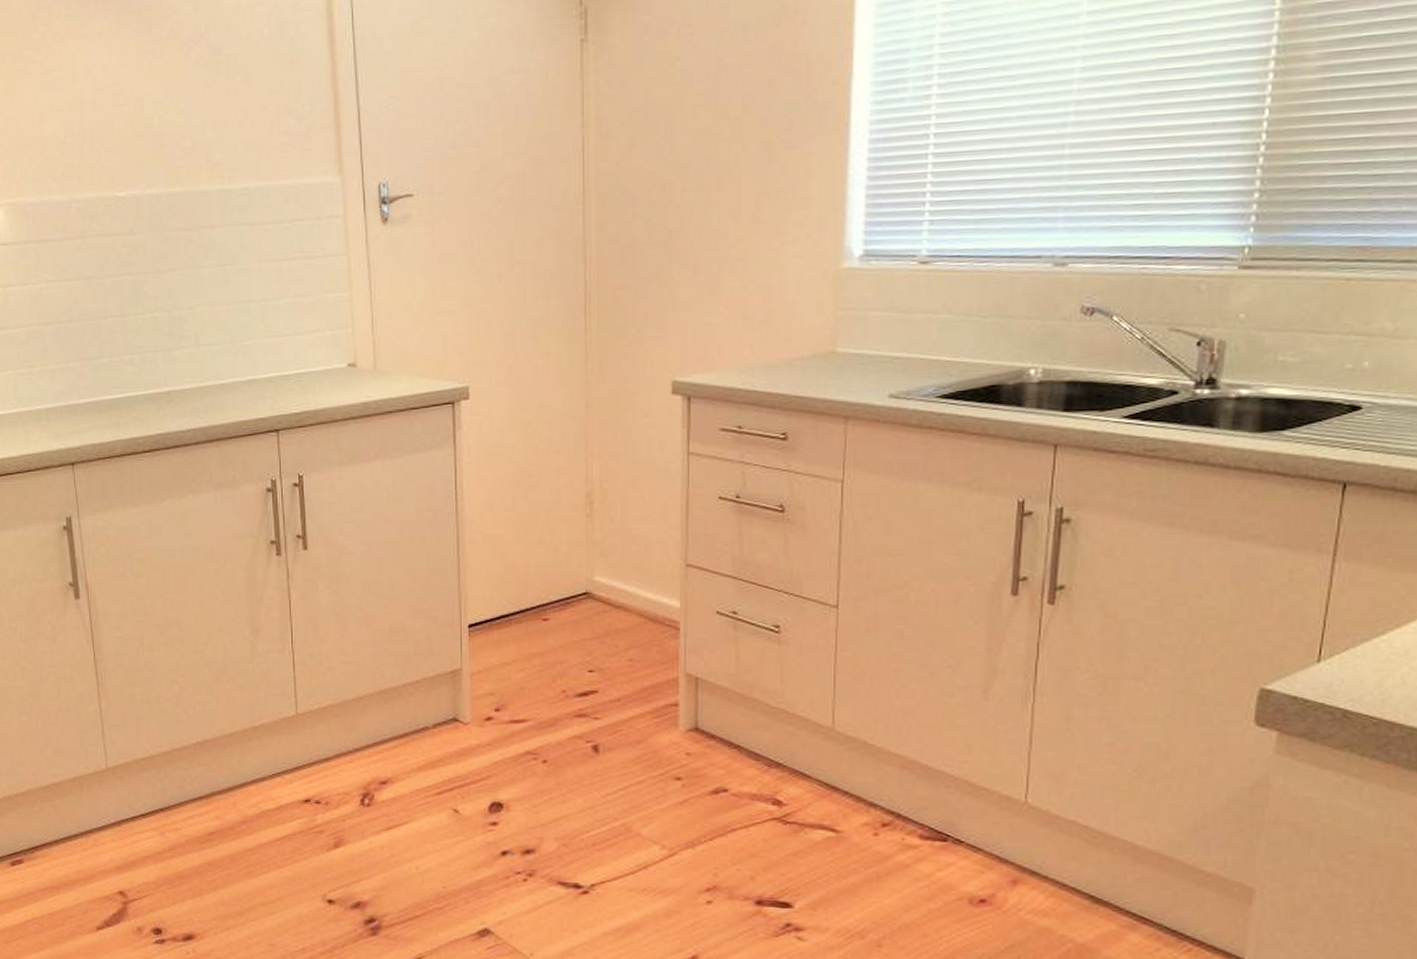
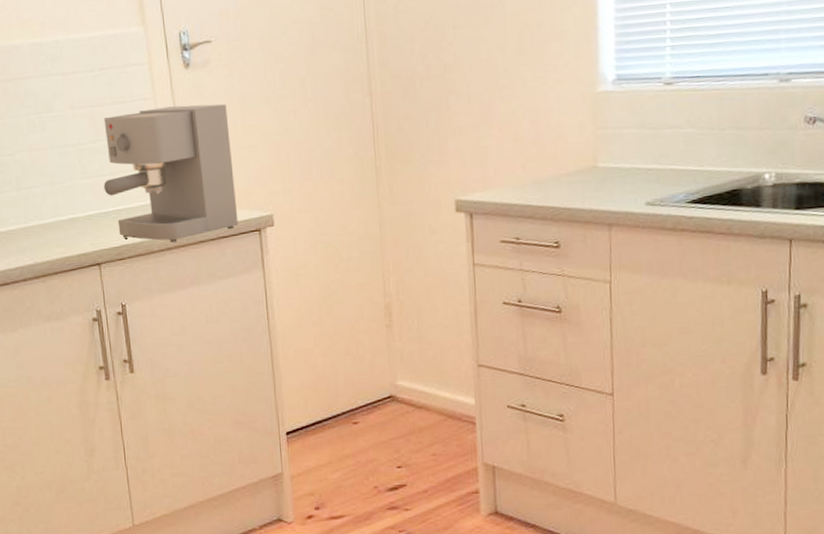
coffee maker: none [287,263,431,412] -> present [103,104,239,243]

